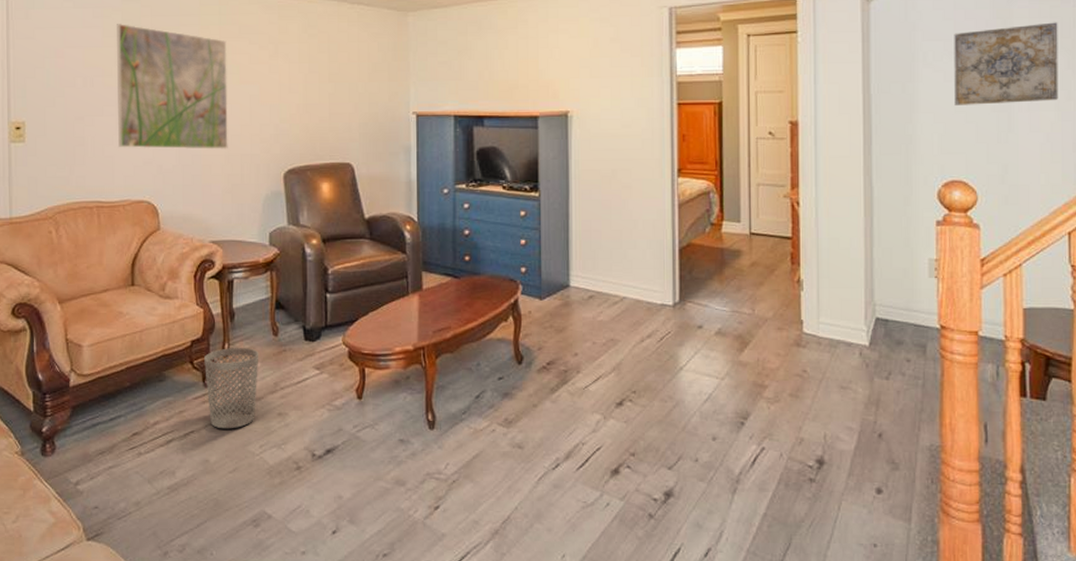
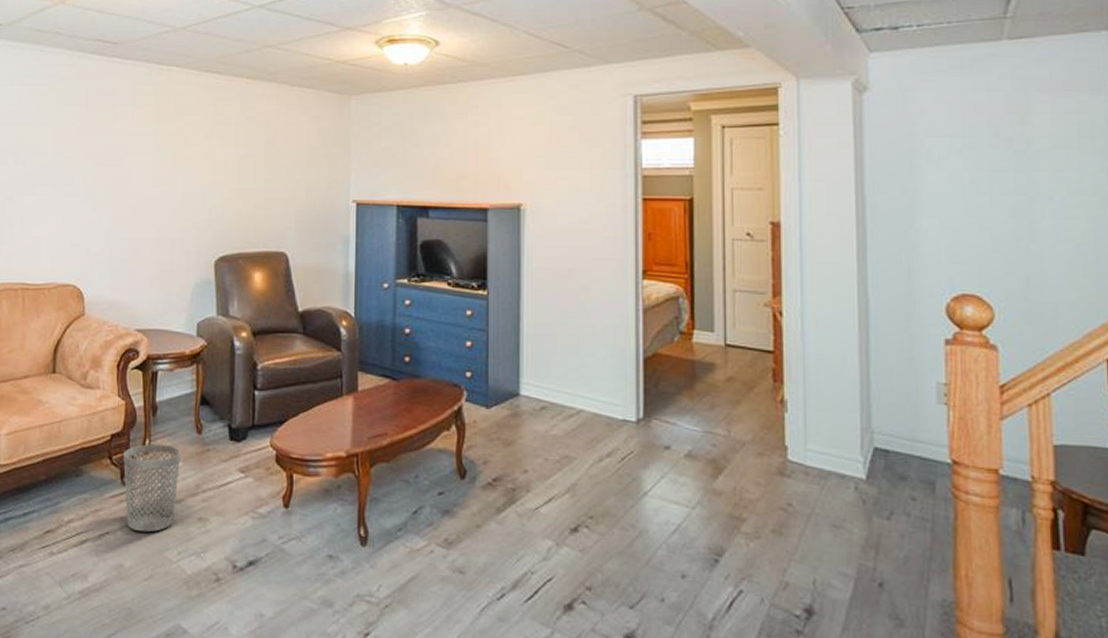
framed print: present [117,23,228,149] -> none [47,101,162,234]
wall art: present [954,22,1058,105] -> none [962,119,1090,210]

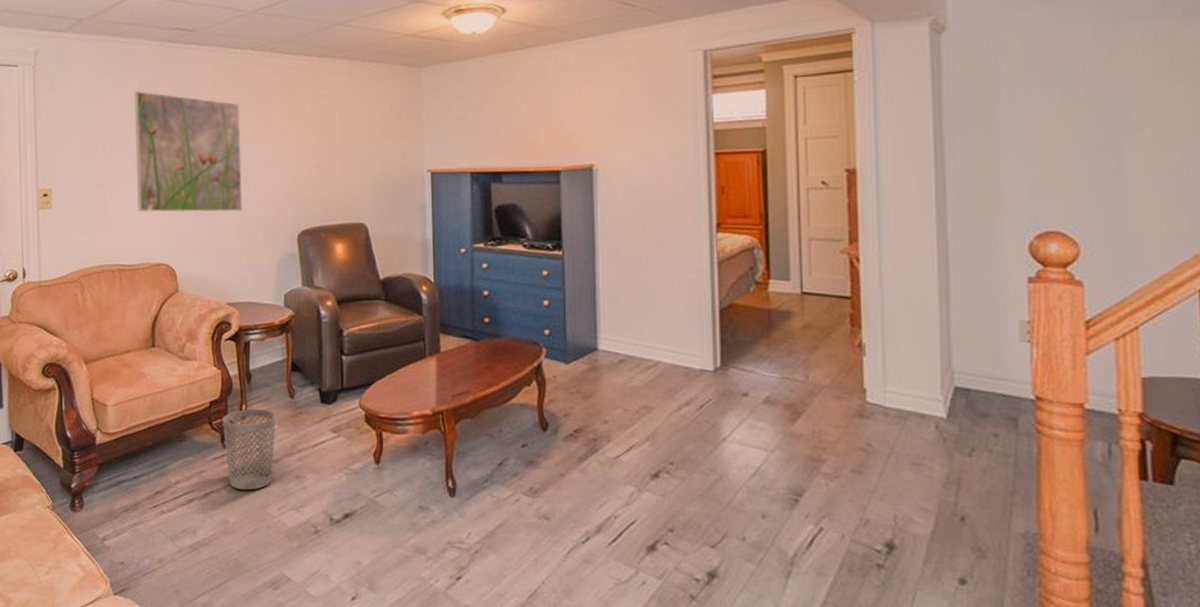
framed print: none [47,101,162,234] -> present [135,90,243,213]

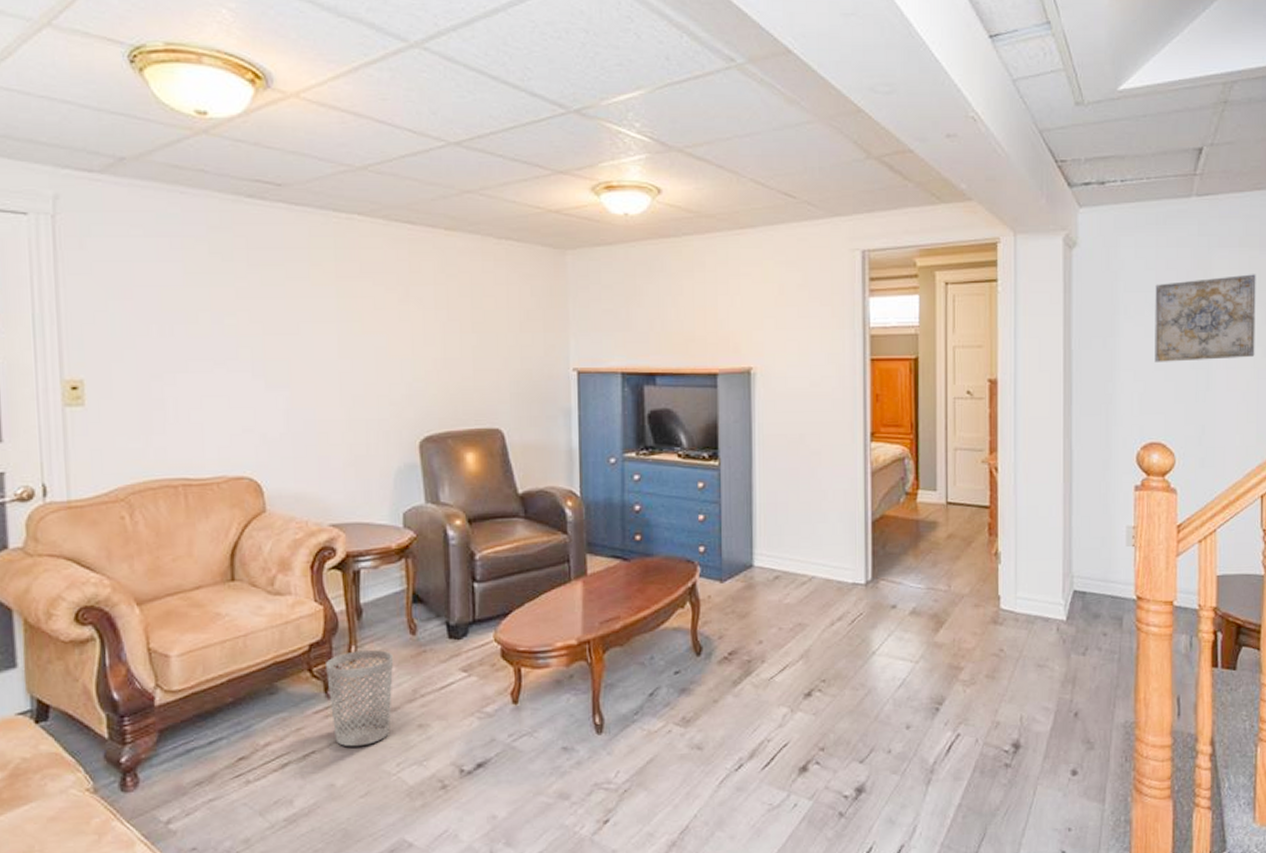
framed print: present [135,90,243,213] -> none [202,256,350,414]
wall art: none [1046,46,1183,146] -> present [1155,274,1256,362]

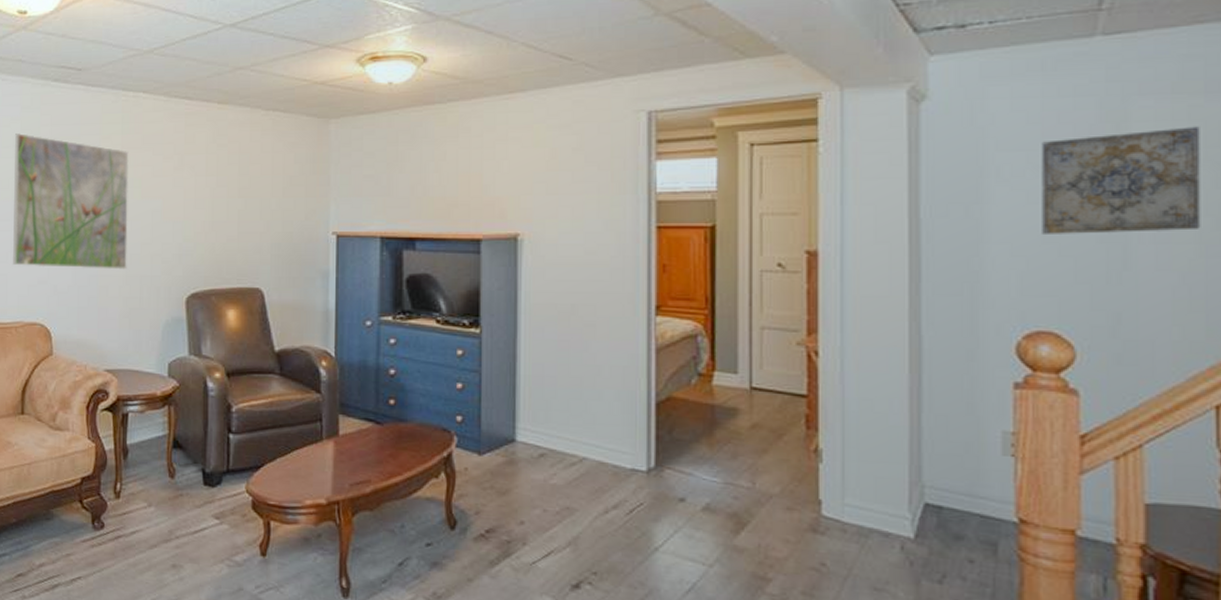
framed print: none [202,256,350,414] -> present [13,132,129,270]
wastebasket: present [326,650,394,747] -> none [94,488,154,578]

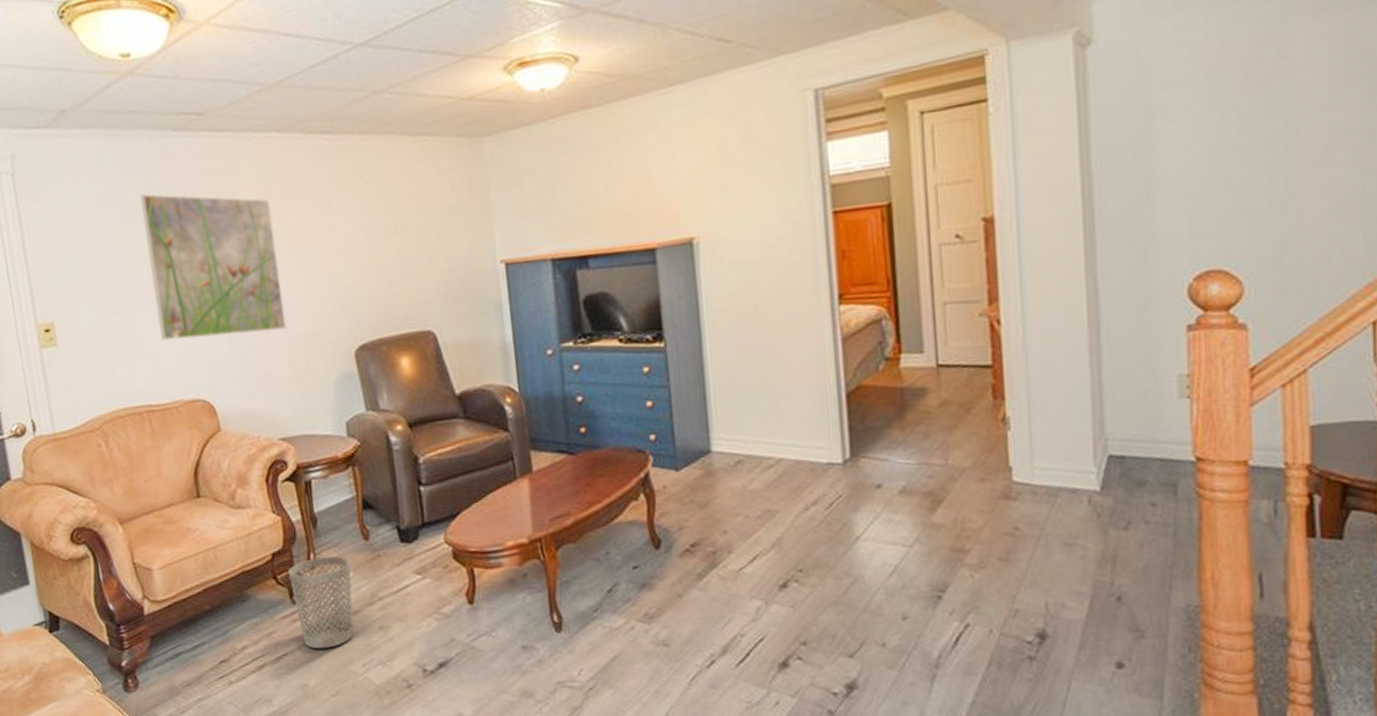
wastebasket: none [94,488,154,578] -> present [288,556,354,649]
wall art: present [1041,126,1201,234] -> none [1205,41,1357,172]

